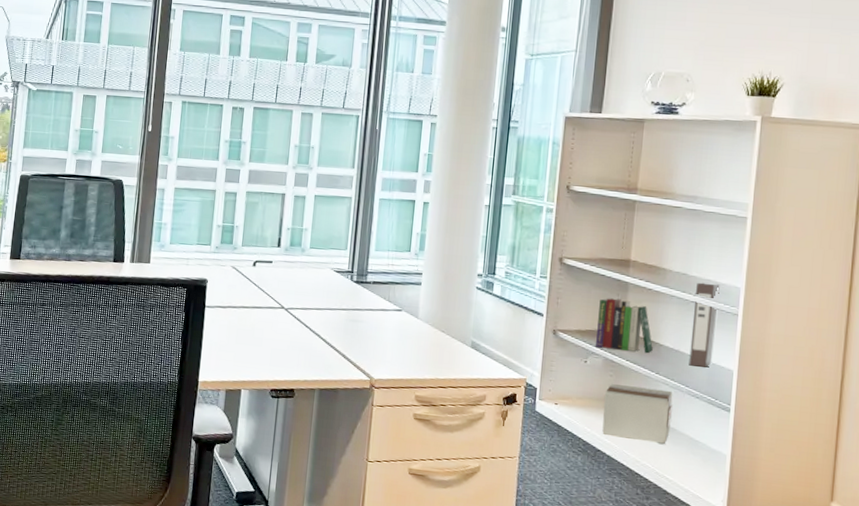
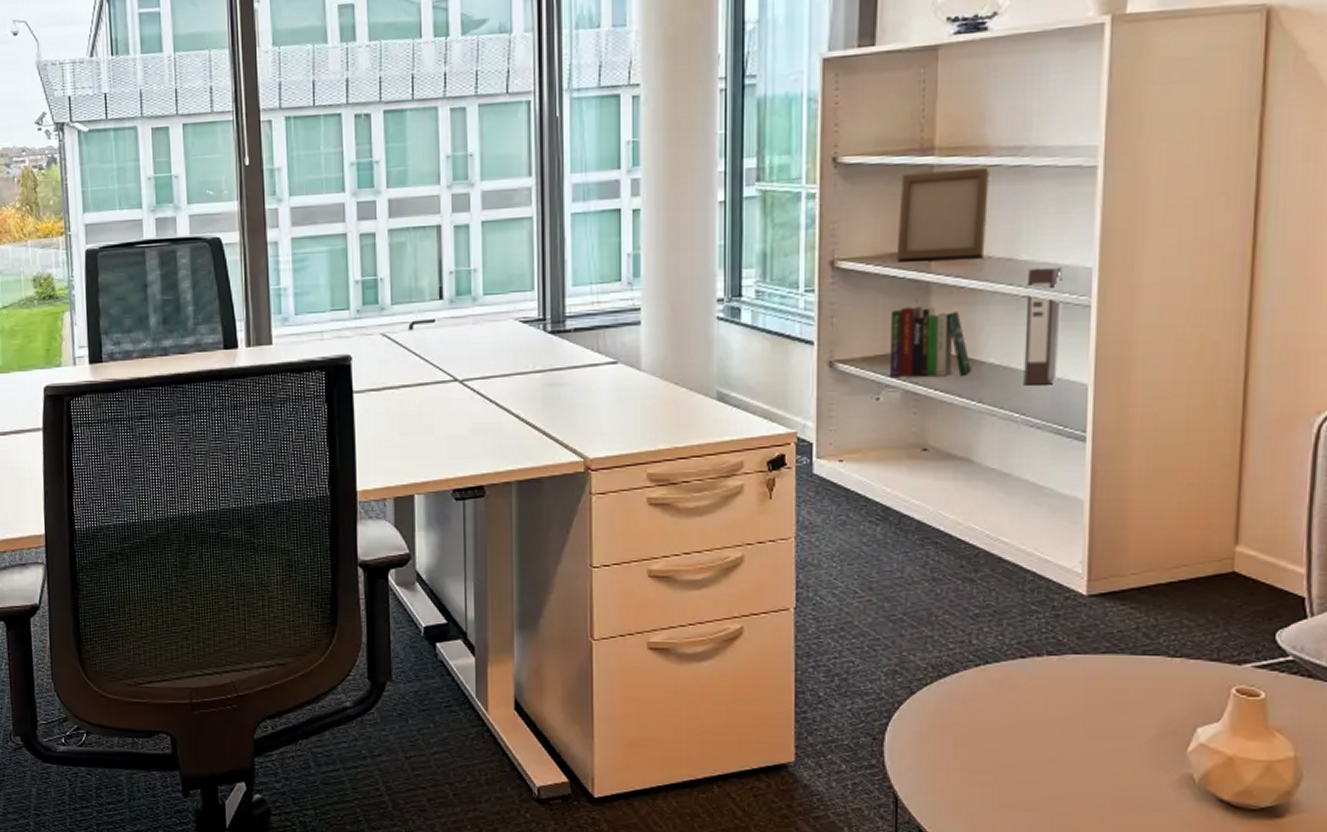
box: present [602,383,673,444] -> none [906,423,1005,496]
photo frame: none [606,204,674,272] -> present [896,167,989,264]

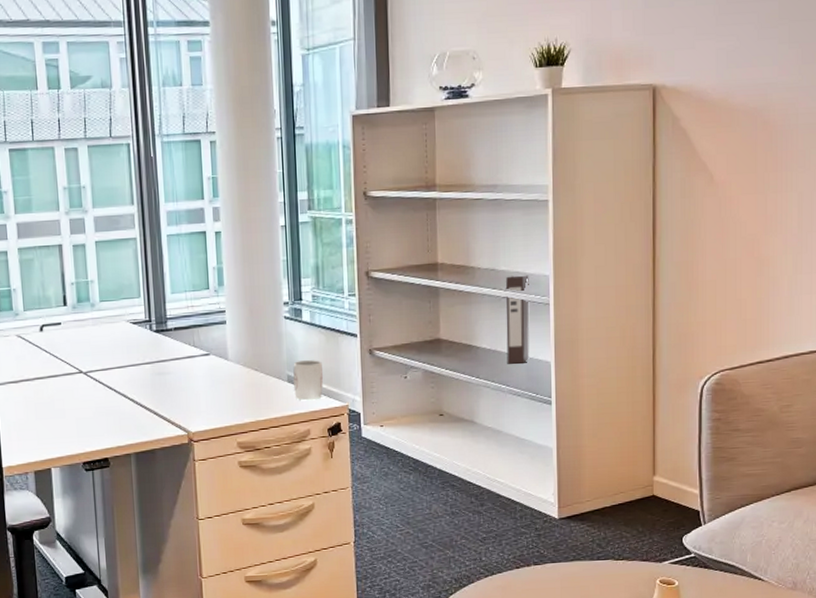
mug: none [725,373,766,425] -> present [293,360,324,401]
books: present [890,306,971,377] -> none [412,306,470,361]
photo frame: present [896,167,989,264] -> none [413,200,476,274]

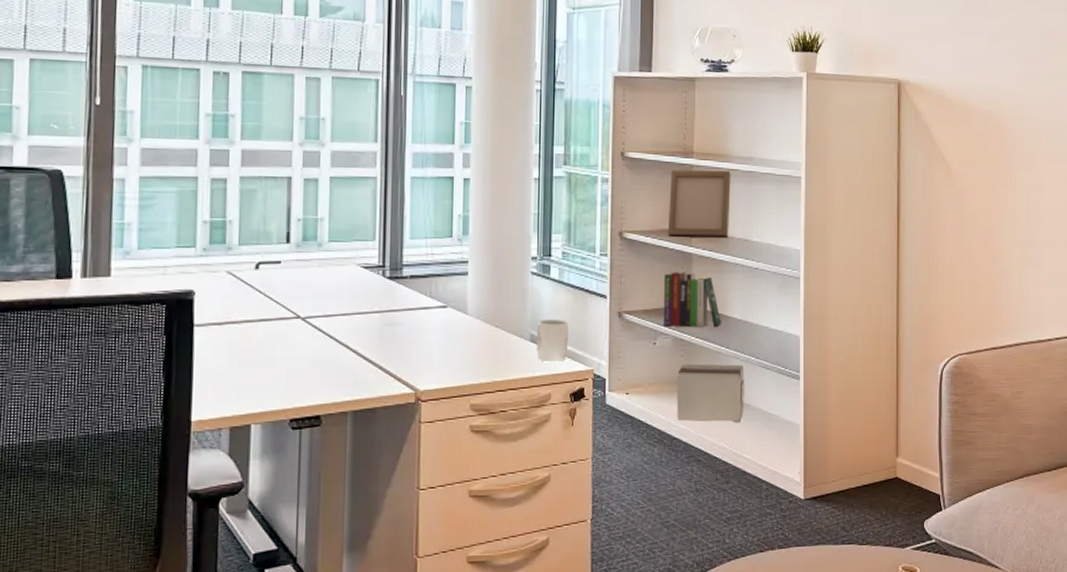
books: none [412,306,470,361] -> present [664,272,721,328]
photo frame: none [413,200,476,274] -> present [667,169,731,239]
box: none [428,393,497,450] -> present [676,363,746,422]
binder: present [506,275,529,365] -> none [757,247,781,337]

